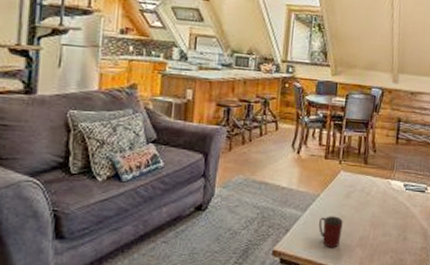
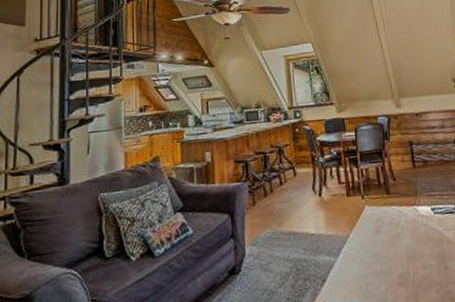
mug: present [319,216,343,248] -> none [354,255,380,293]

